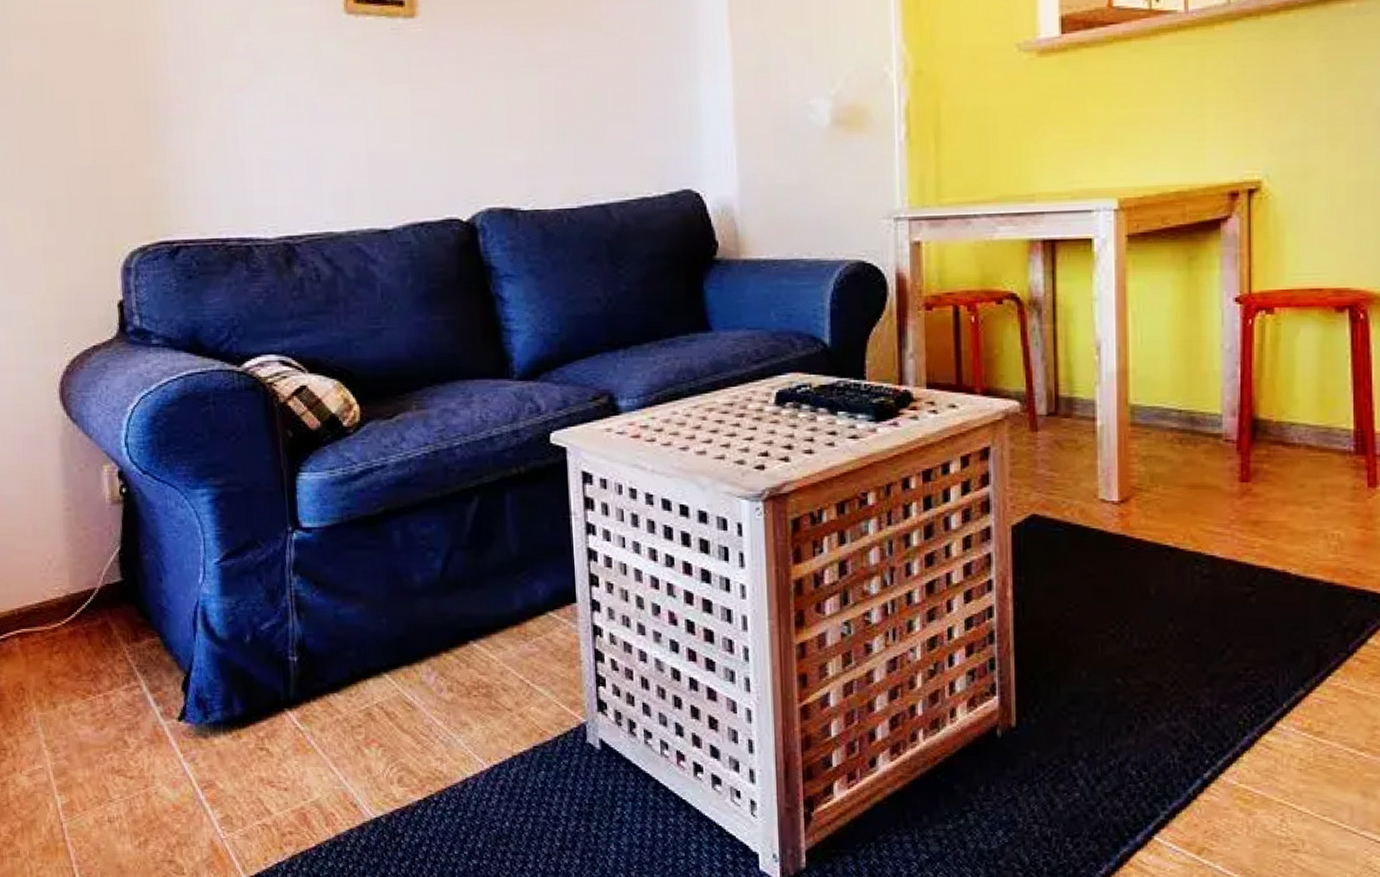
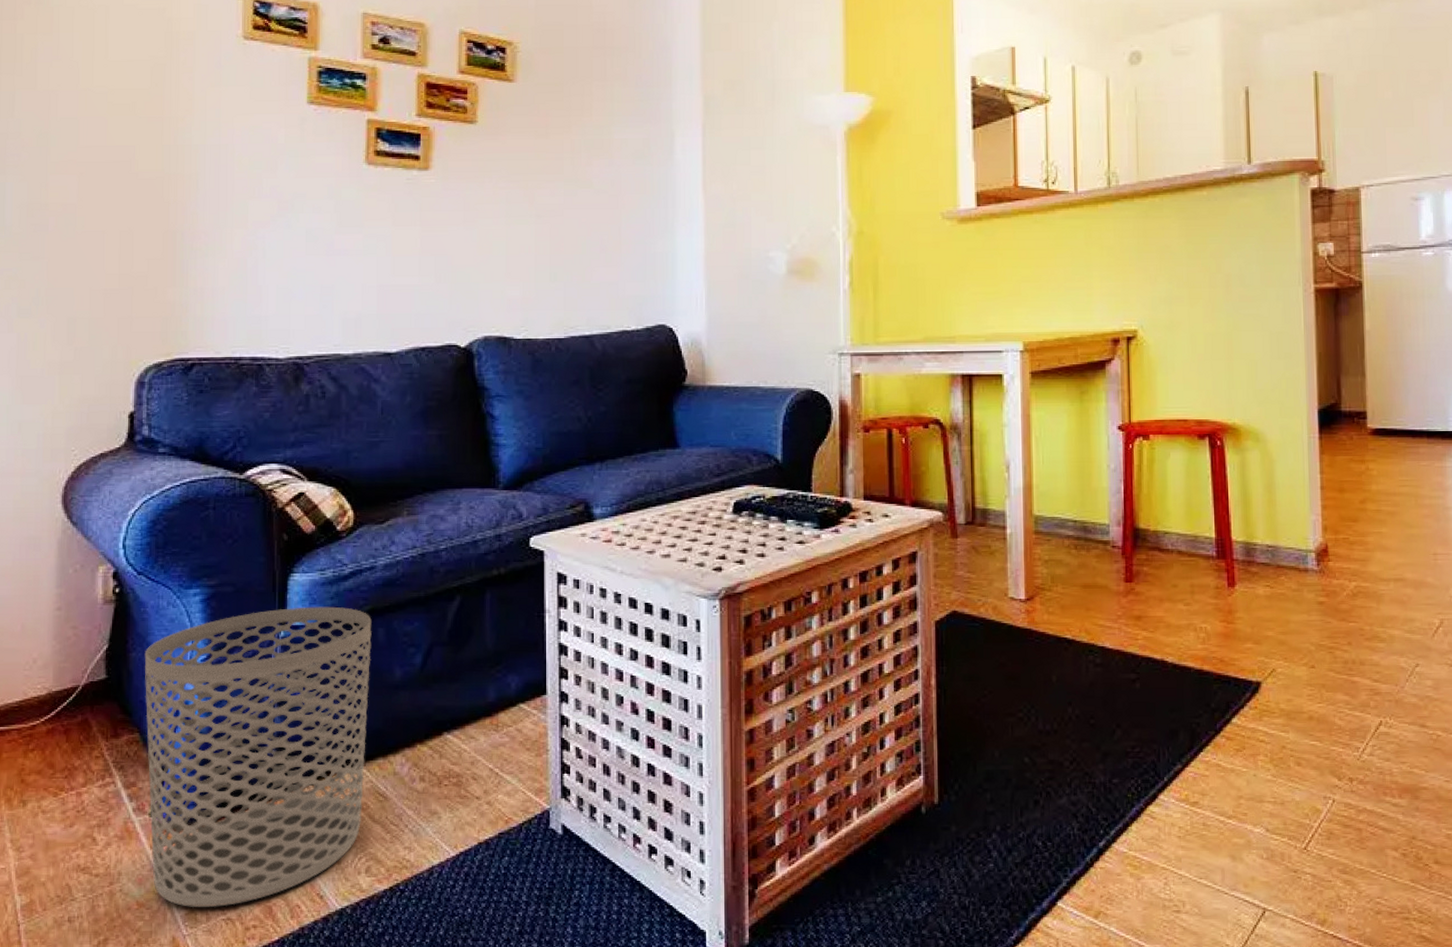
waste bin: none [157,507,390,812] -> present [144,606,372,907]

